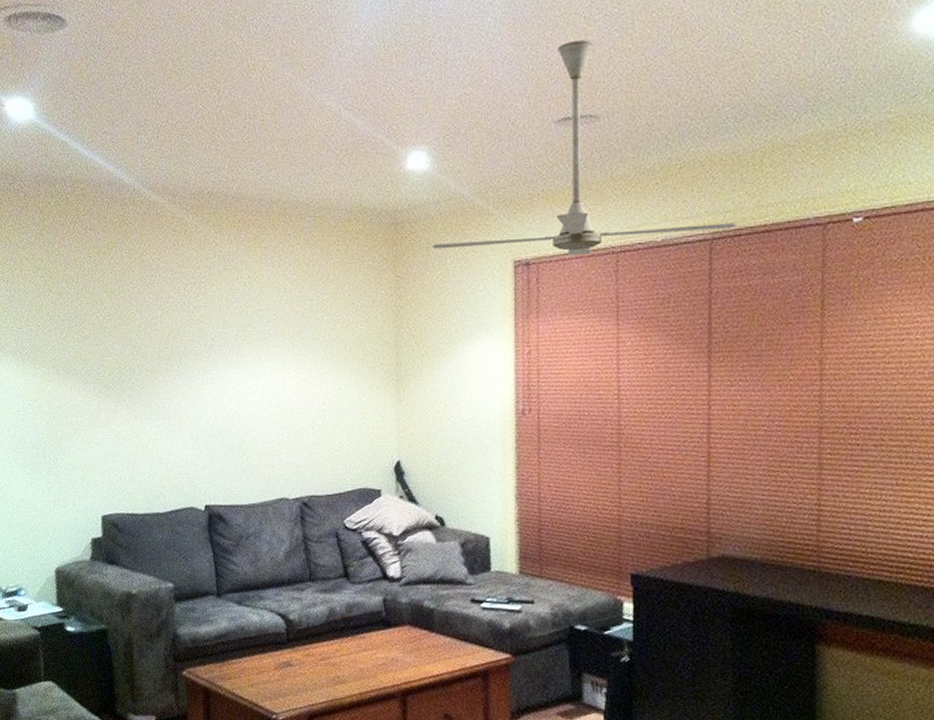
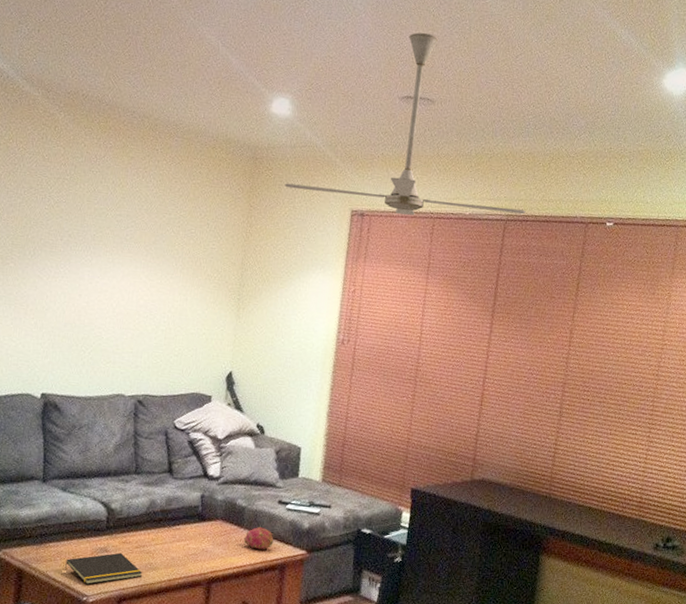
notepad: none [249,666,331,701] -> present [64,552,143,585]
fruit: none [437,629,471,656] -> present [243,526,275,550]

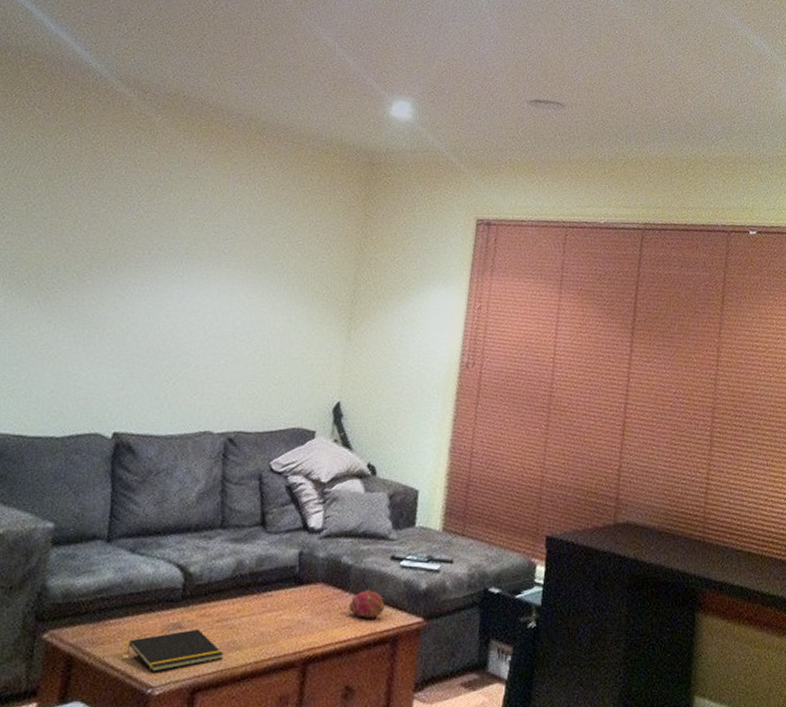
ceiling fan: present [284,32,526,216] -> none [403,36,665,225]

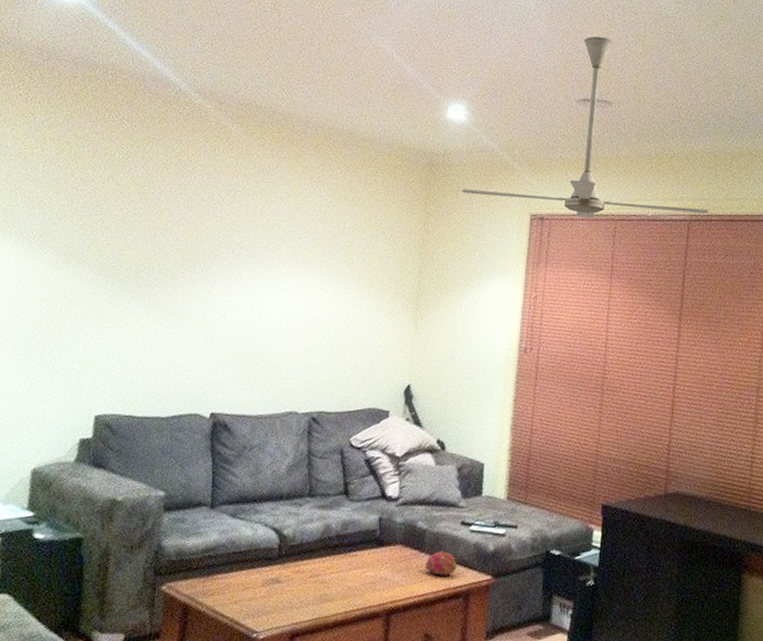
notepad: present [125,628,224,672] -> none [232,583,317,619]
ceiling fan: none [403,36,665,225] -> present [461,36,710,218]

